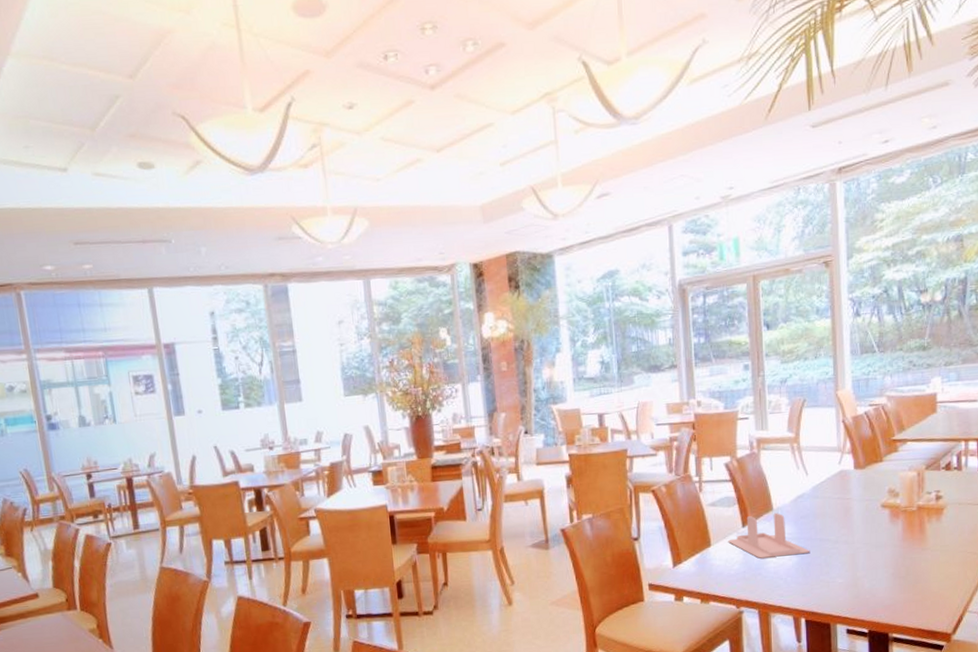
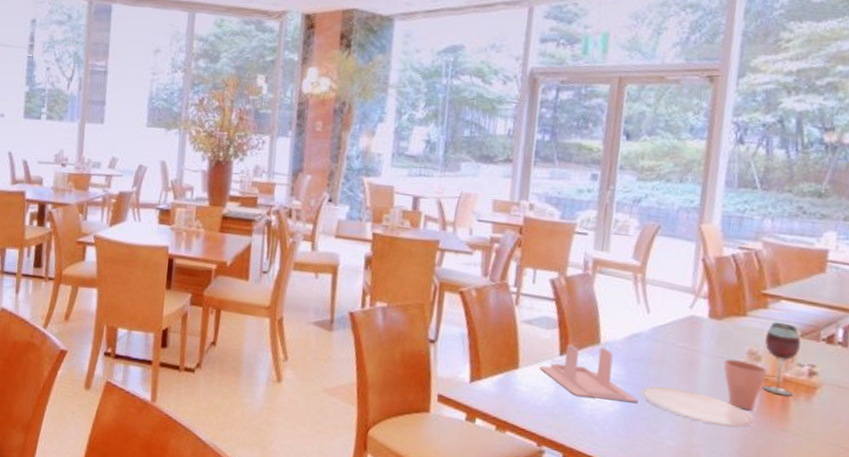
plate: none [811,533,901,557] -> present [641,386,754,428]
cup: none [871,499,904,540] -> present [723,359,767,411]
wineglass: none [899,460,927,521] -> present [762,322,801,397]

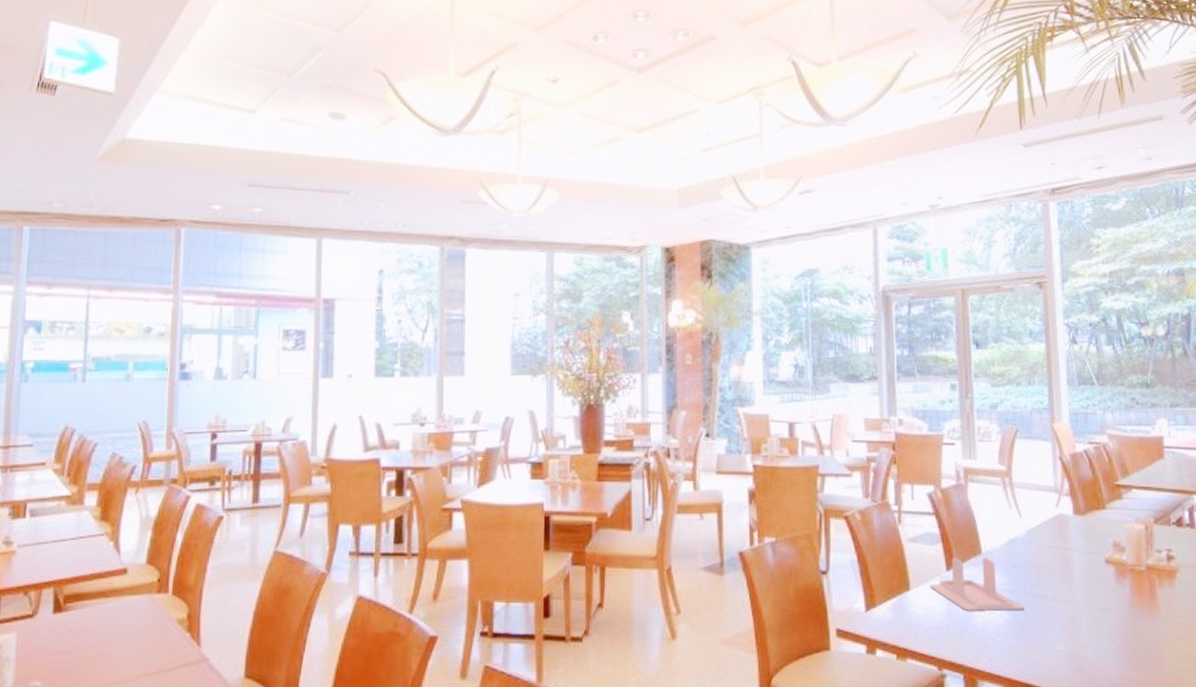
plate: present [641,386,754,428] -> none [1026,590,1129,623]
cup: present [723,359,767,411] -> none [1094,554,1132,603]
wineglass: present [762,322,801,397] -> none [1125,511,1157,584]

